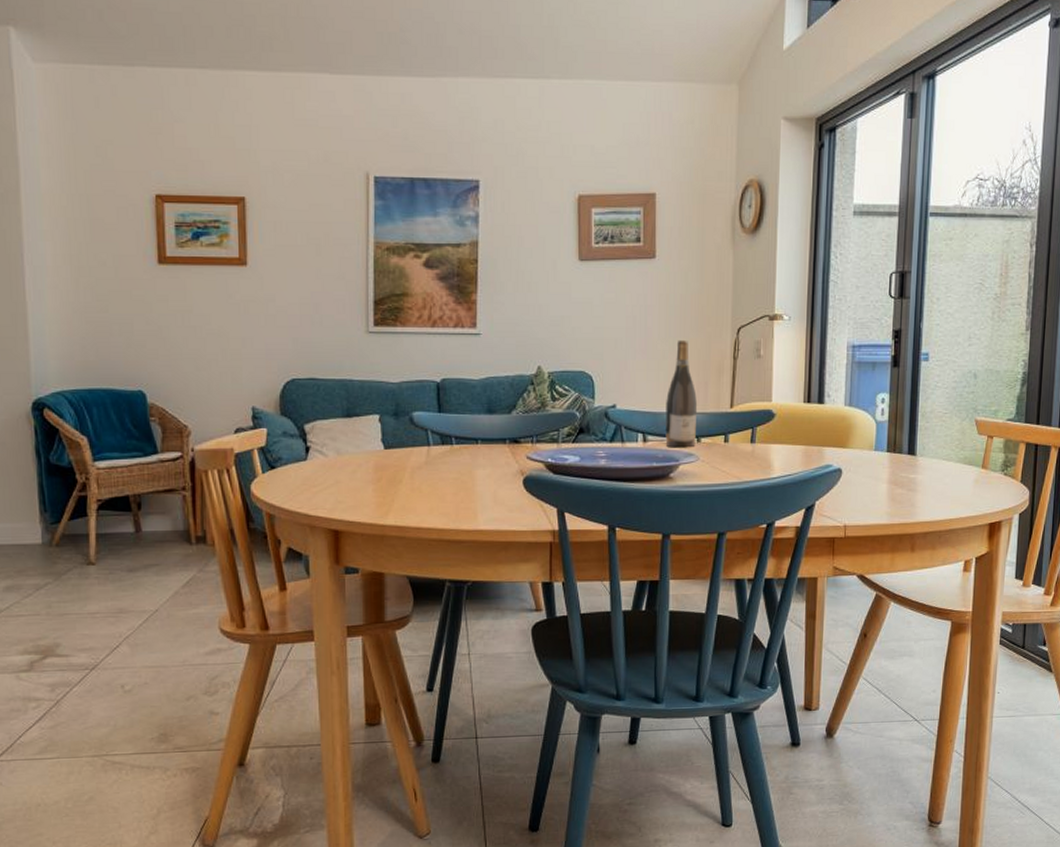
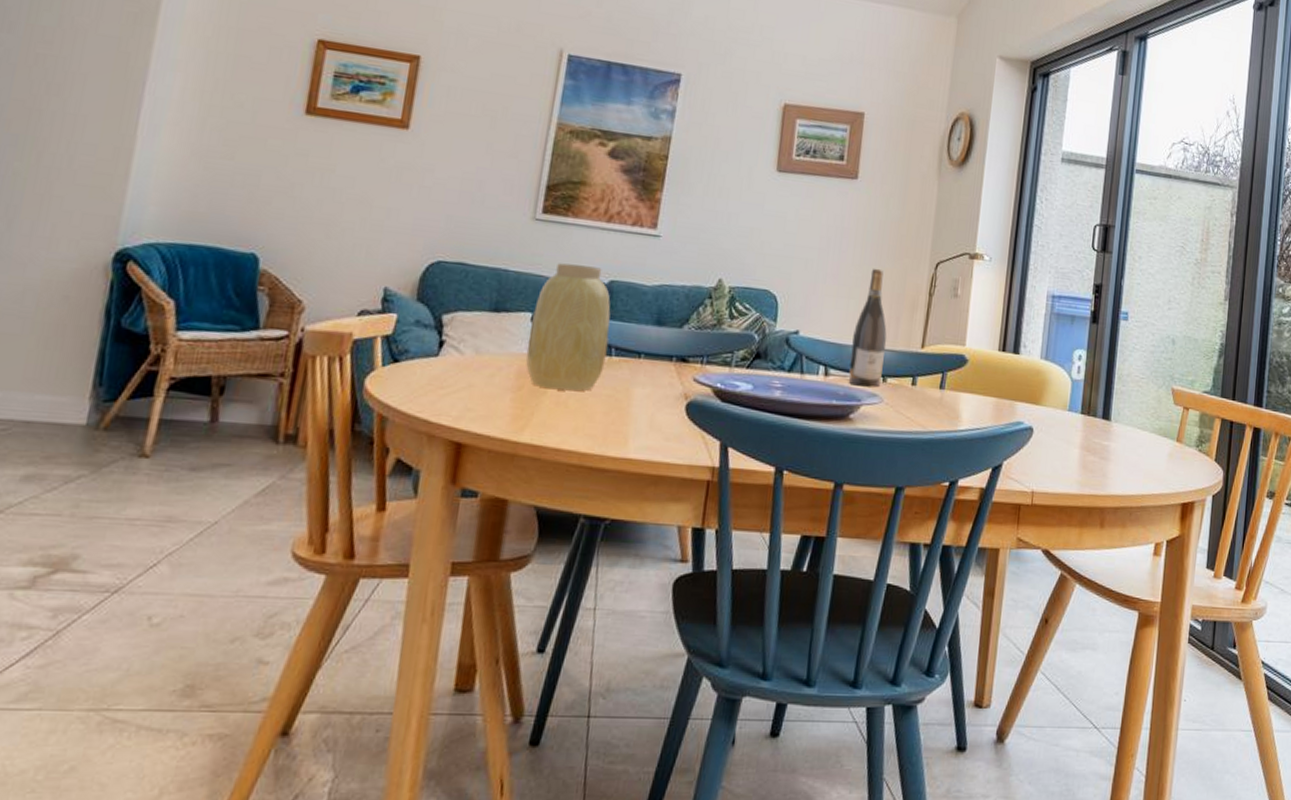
vase: none [379,369,448,478] -> present [525,263,611,392]

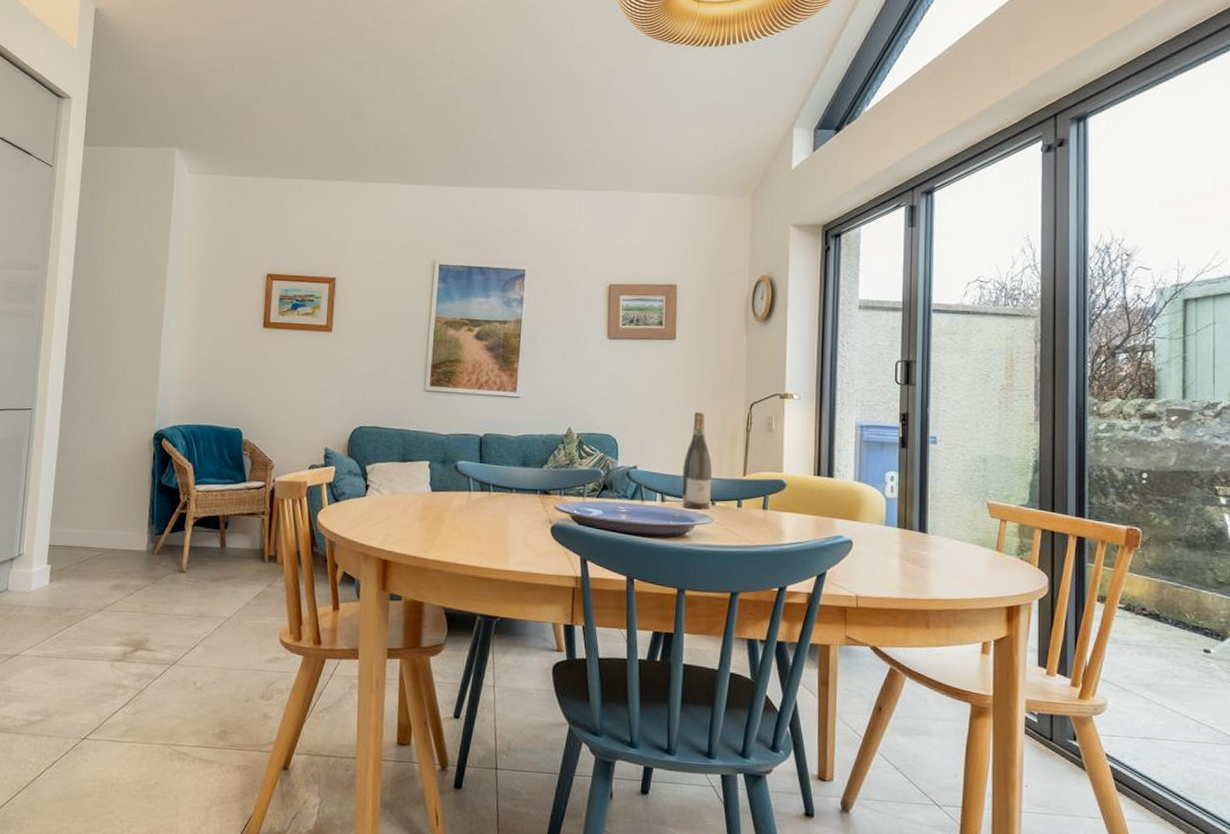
vase: present [525,263,611,392] -> none [427,423,488,520]

